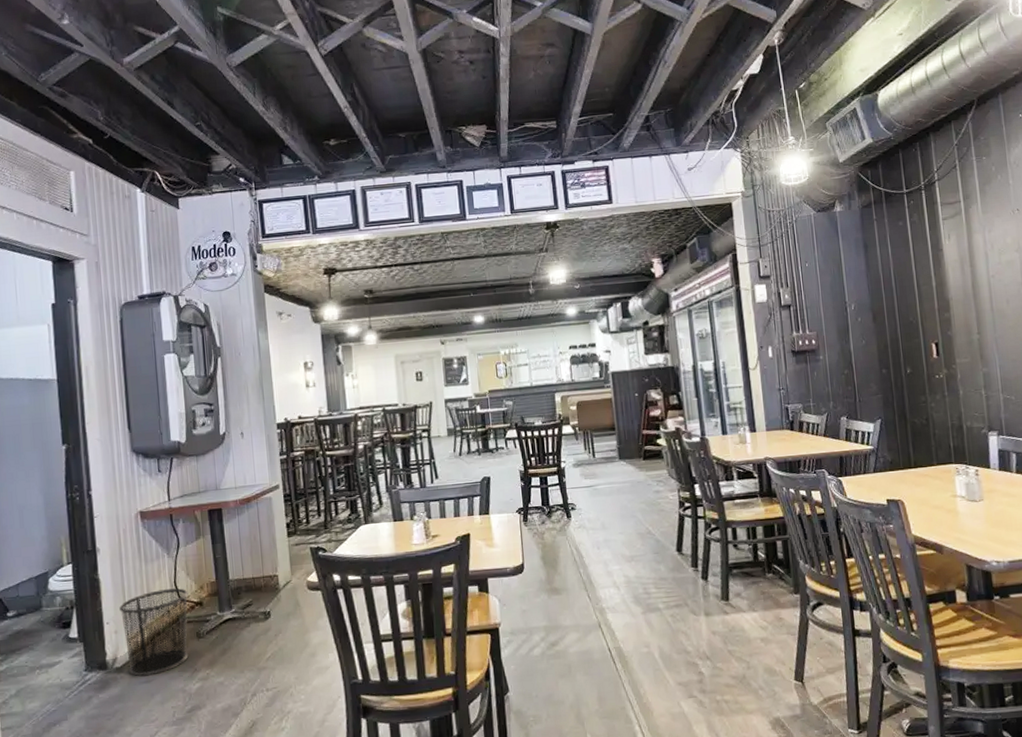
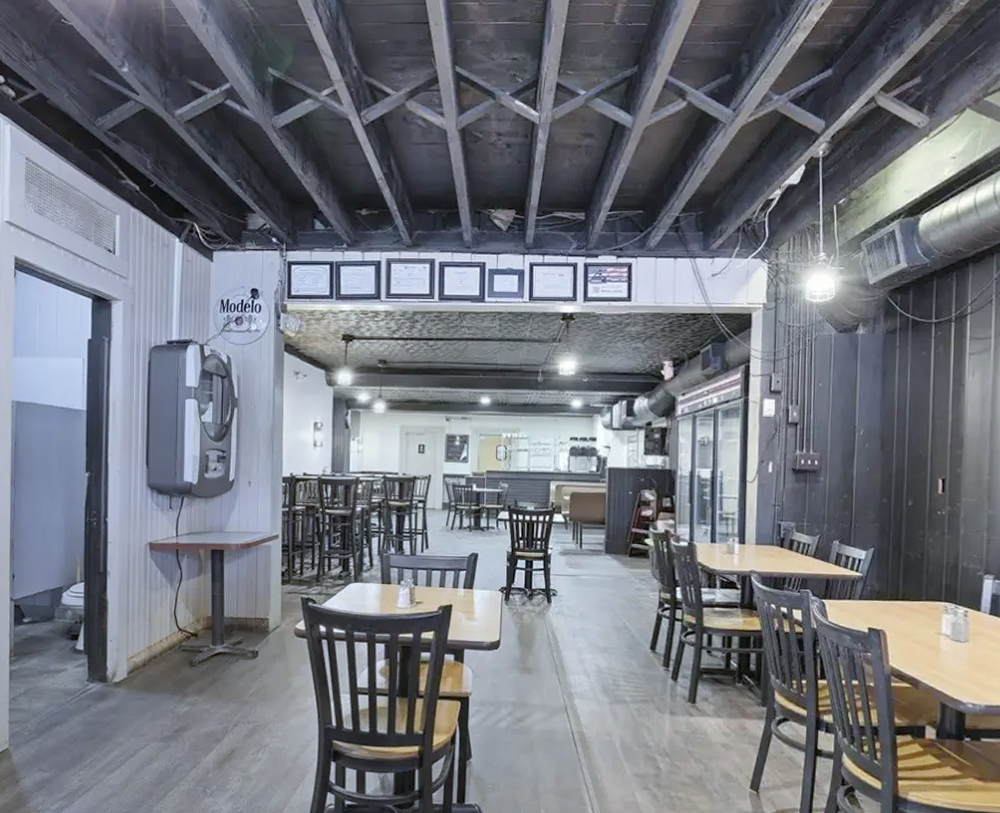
trash can: present [119,588,189,677] -> none [123,617,186,694]

